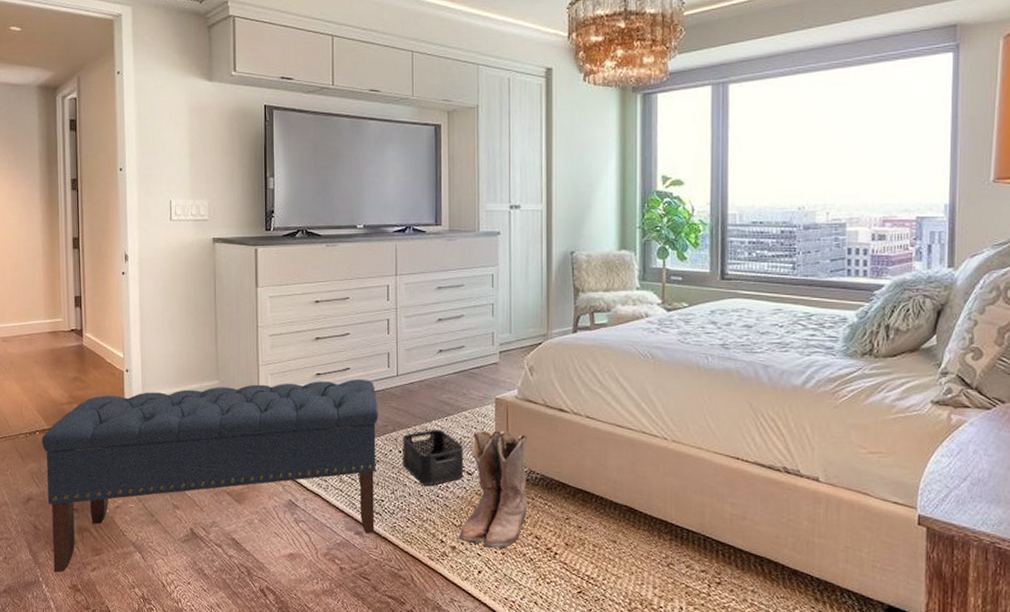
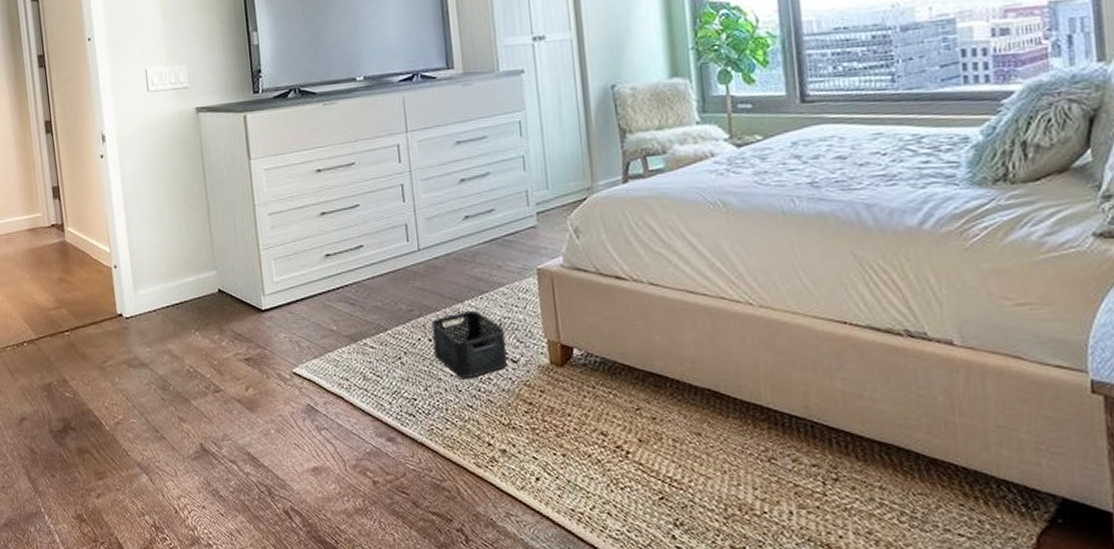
bench: present [42,378,378,573] -> none [30,256,409,502]
boots: present [457,429,528,550] -> none [506,306,589,451]

